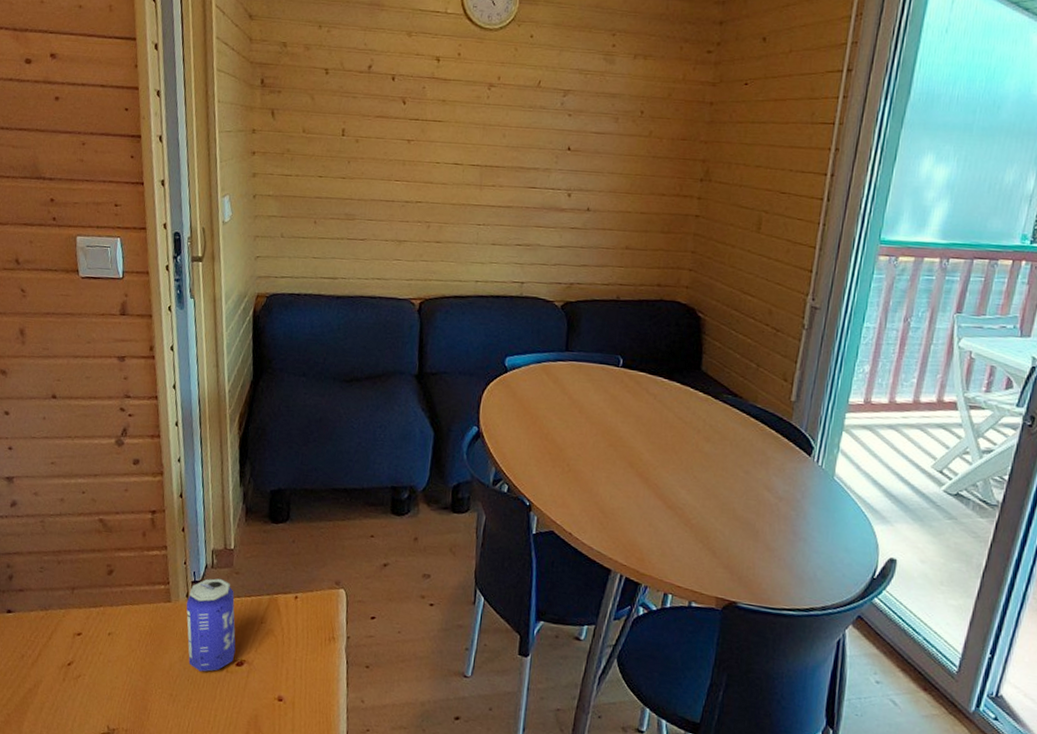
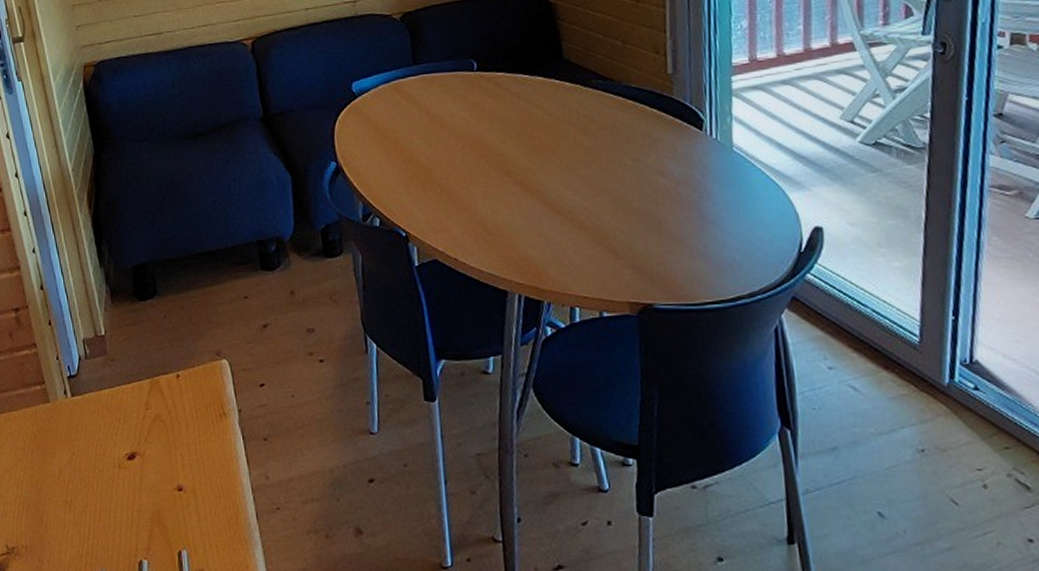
beer can: present [186,578,236,672] -> none [65,368,125,472]

